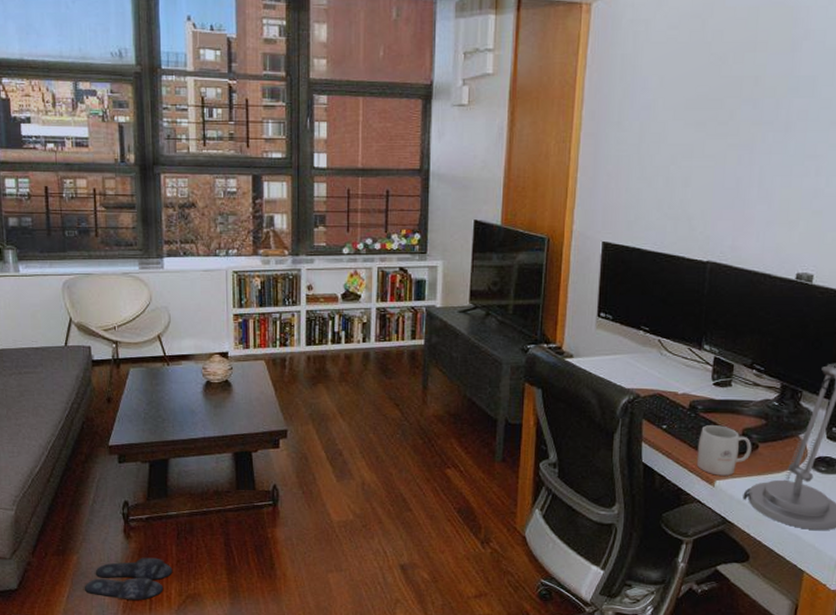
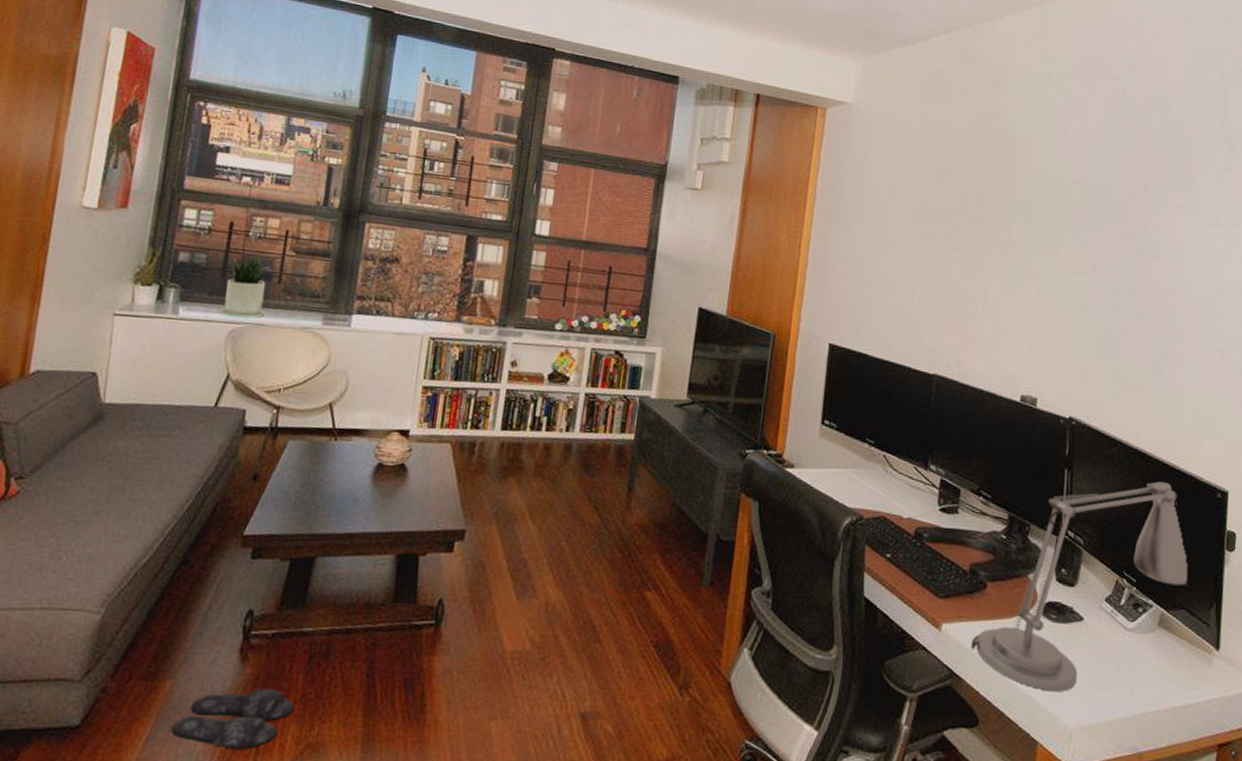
planter: none [51,214,91,271] -> present [219,255,266,319]
mug: present [696,425,752,476] -> none [922,557,980,619]

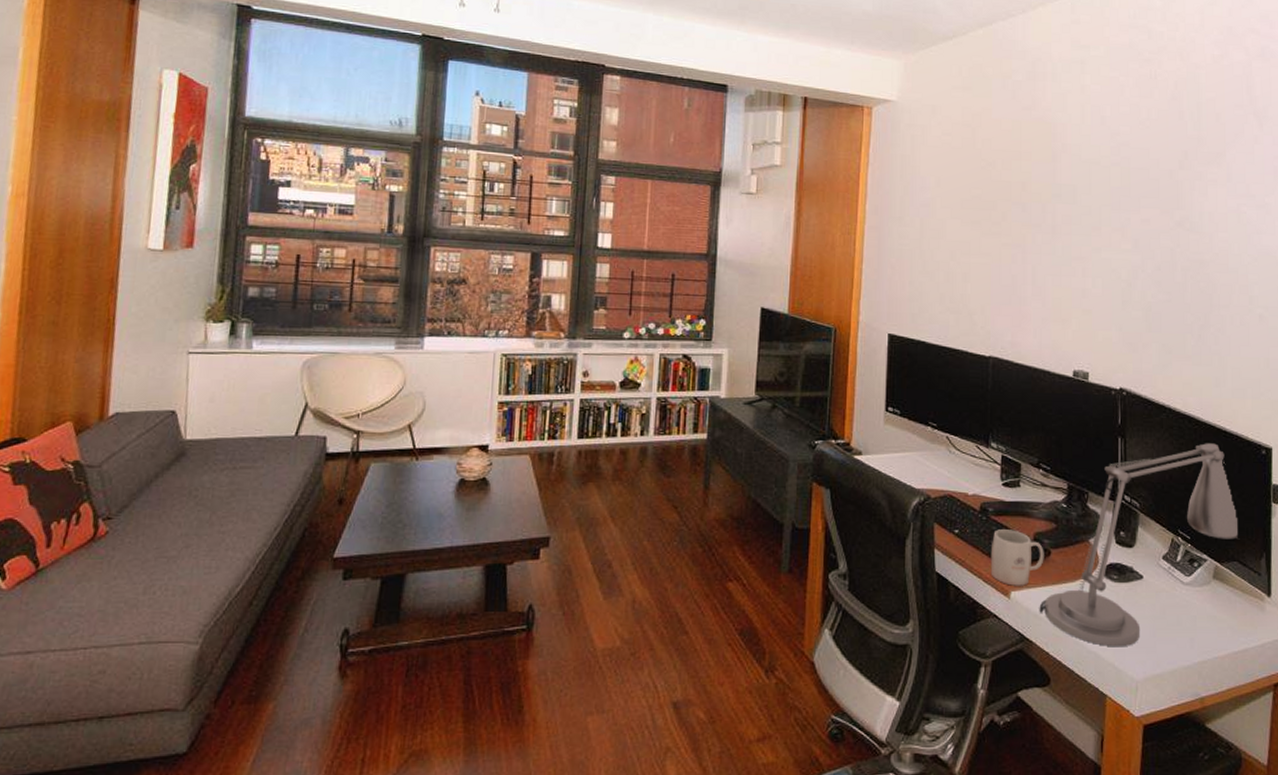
slippers: present [172,688,295,750] -> none [278,703,396,763]
planter: present [219,255,266,319] -> none [292,286,339,349]
mug: none [922,557,980,619] -> present [990,529,1044,586]

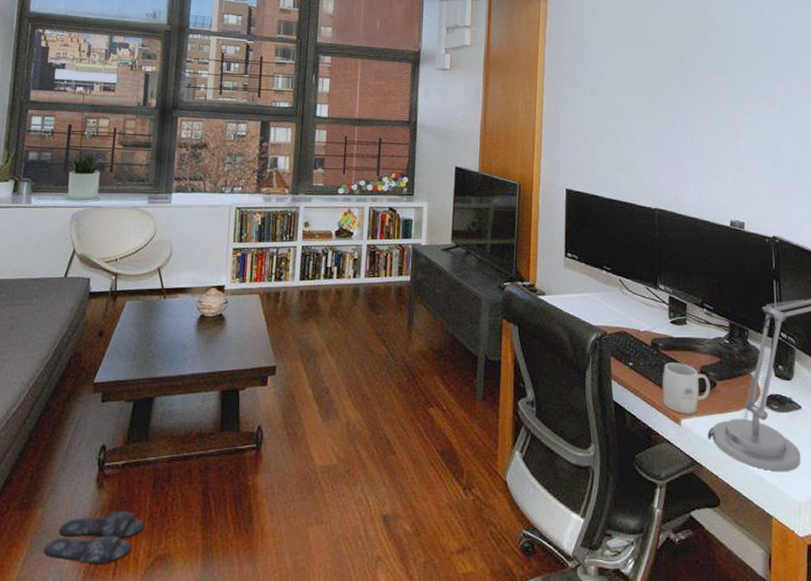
slippers: none [278,703,396,763] -> present [44,511,144,564]
planter: none [292,286,339,349] -> present [63,150,102,203]

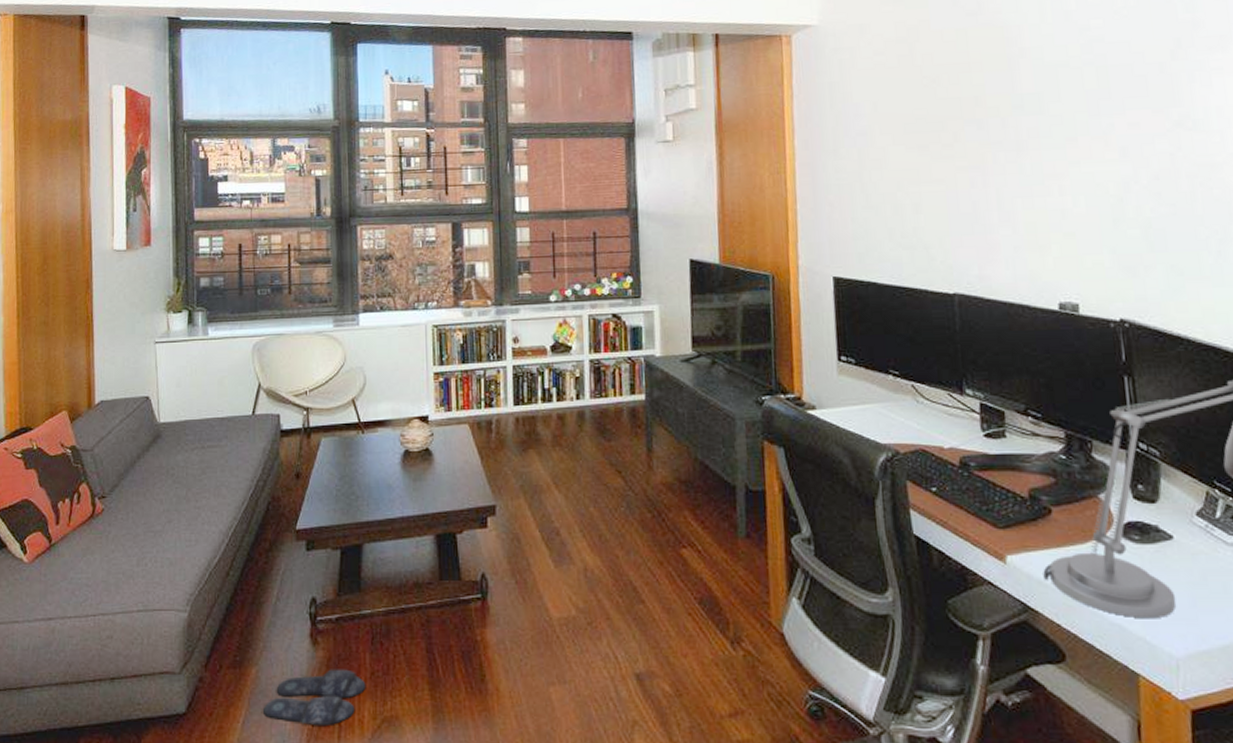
planter: present [63,150,102,203] -> none [242,271,283,332]
mug: present [662,363,711,414] -> none [977,486,1044,549]

